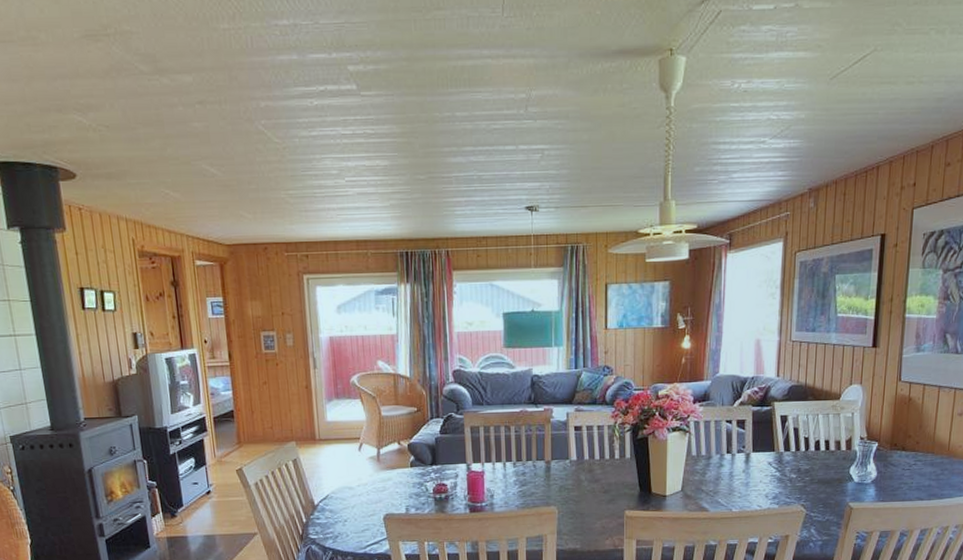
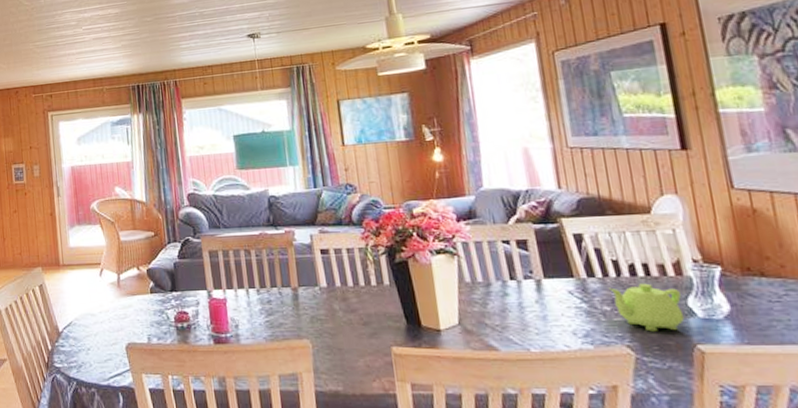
teapot: none [798,456,846,494] -> present [609,283,685,332]

